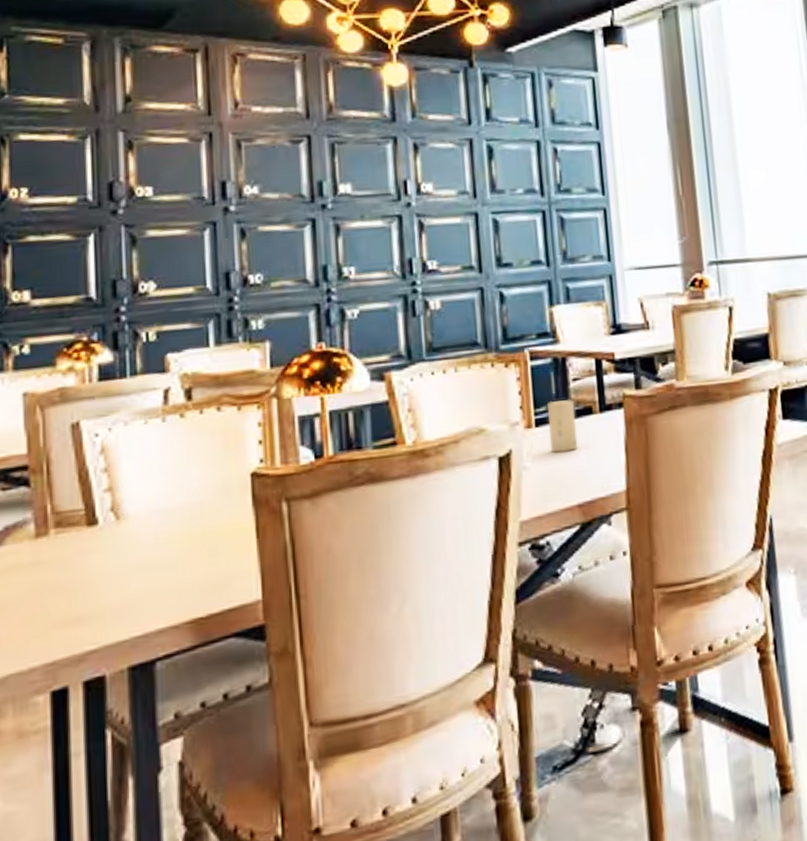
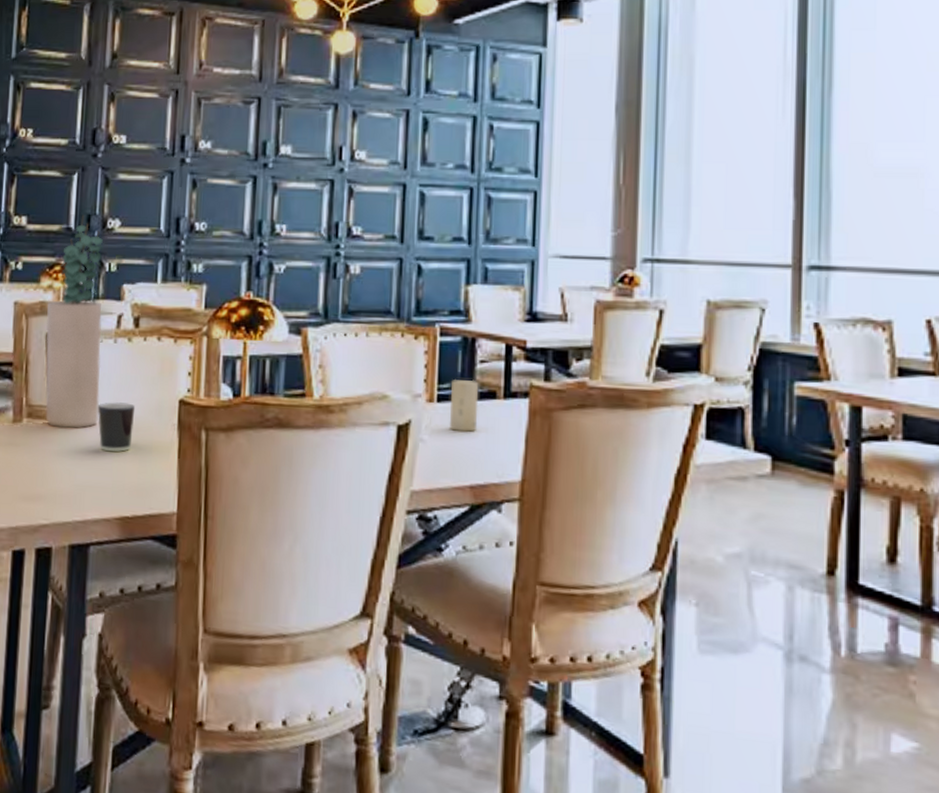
vase: none [68,281,151,533] -> present [45,214,103,429]
mug: none [148,487,198,548] -> present [97,402,135,452]

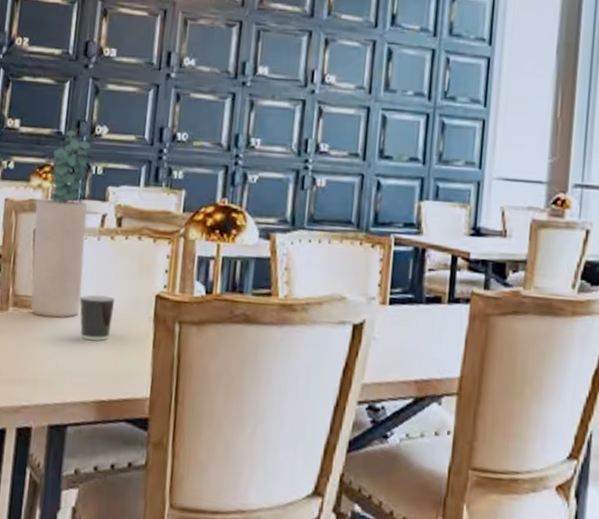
candle: present [450,379,479,433] -> none [399,285,427,333]

